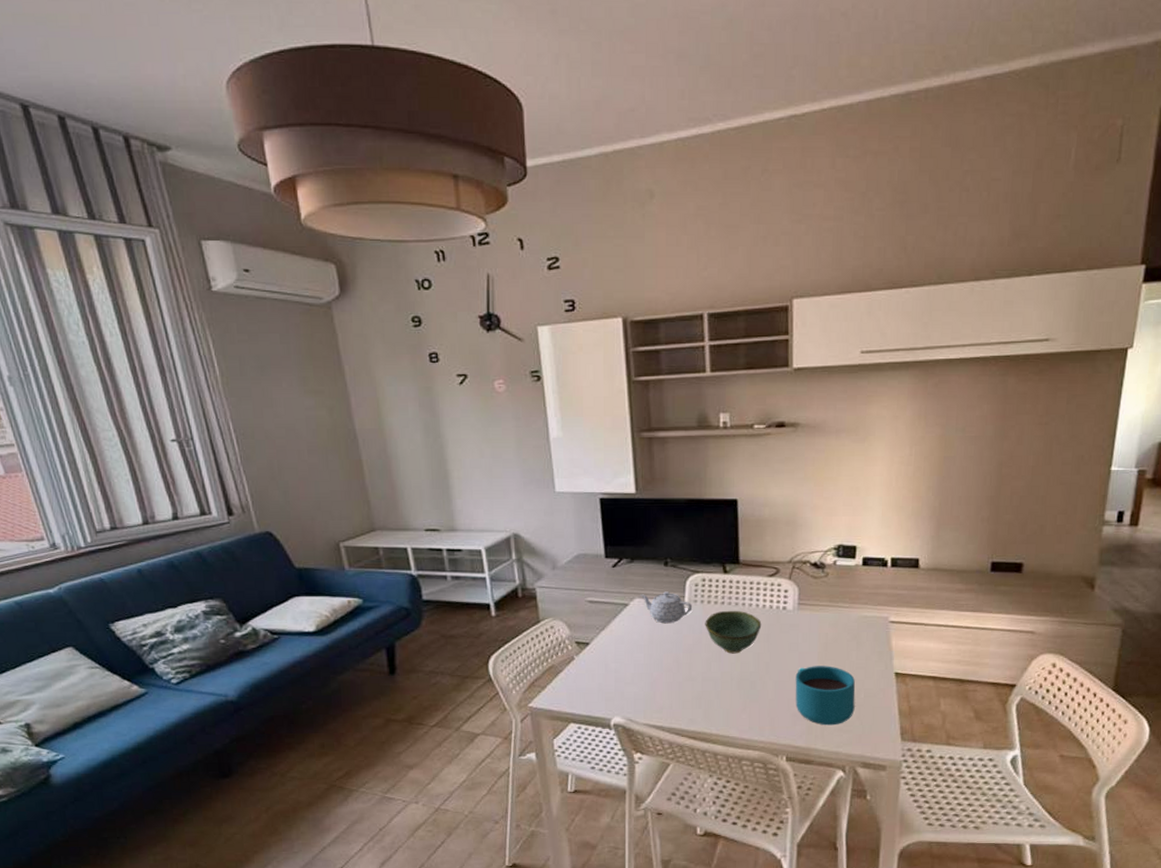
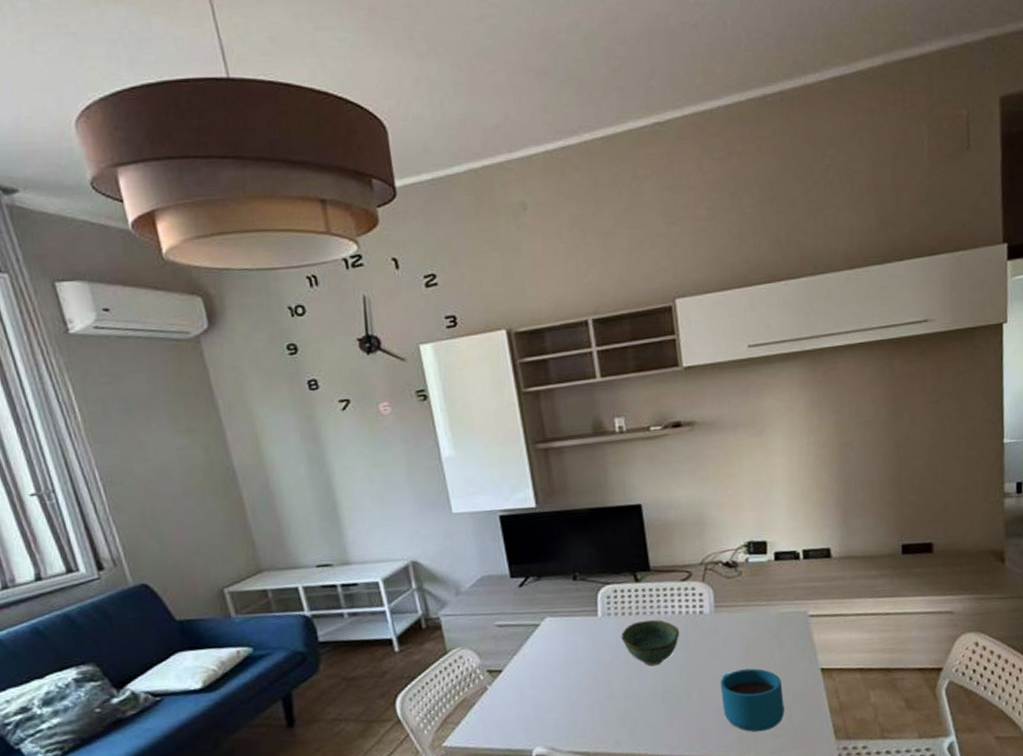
teapot: present [640,591,693,623] -> none [551,607,607,641]

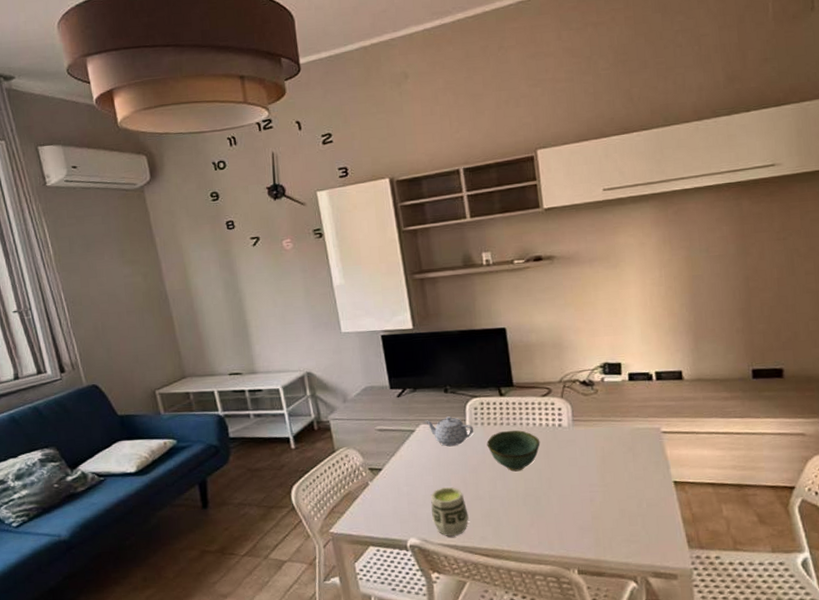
teapot: none [551,607,607,641] -> present [425,416,474,446]
cup: none [558,687,602,743] -> present [431,487,469,536]
cup: present [720,668,785,732] -> none [577,478,639,537]

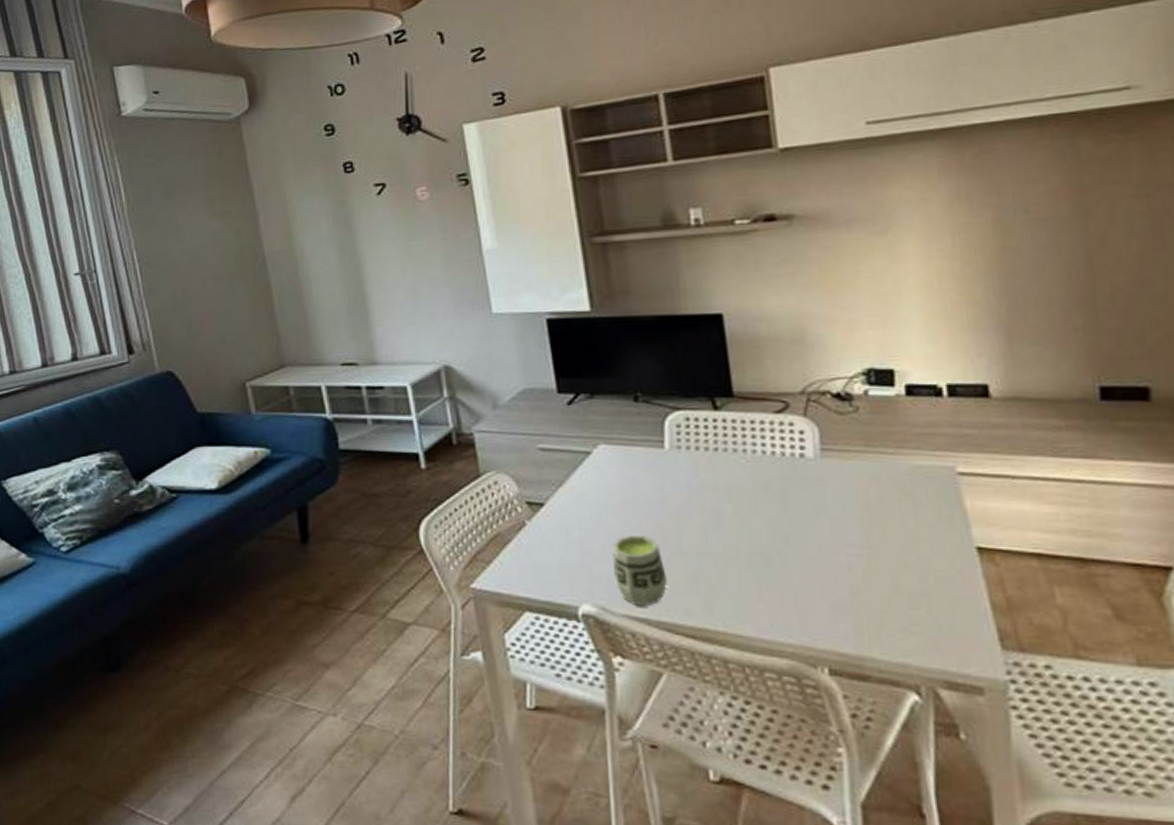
teapot: present [425,416,474,446] -> none [605,435,676,476]
bowl: present [487,430,541,472] -> none [694,458,773,519]

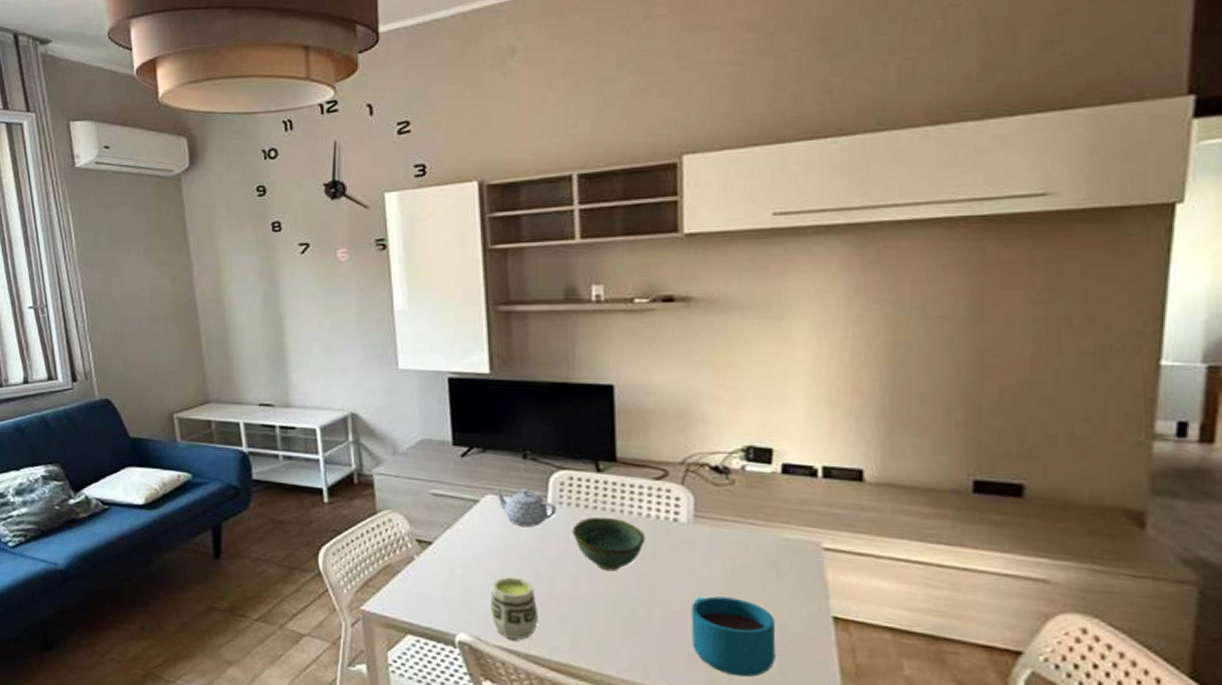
teapot: none [605,435,676,476] -> present [493,489,557,527]
bowl: none [694,458,773,519] -> present [572,517,646,571]
cup: none [828,536,923,624] -> present [691,596,776,677]

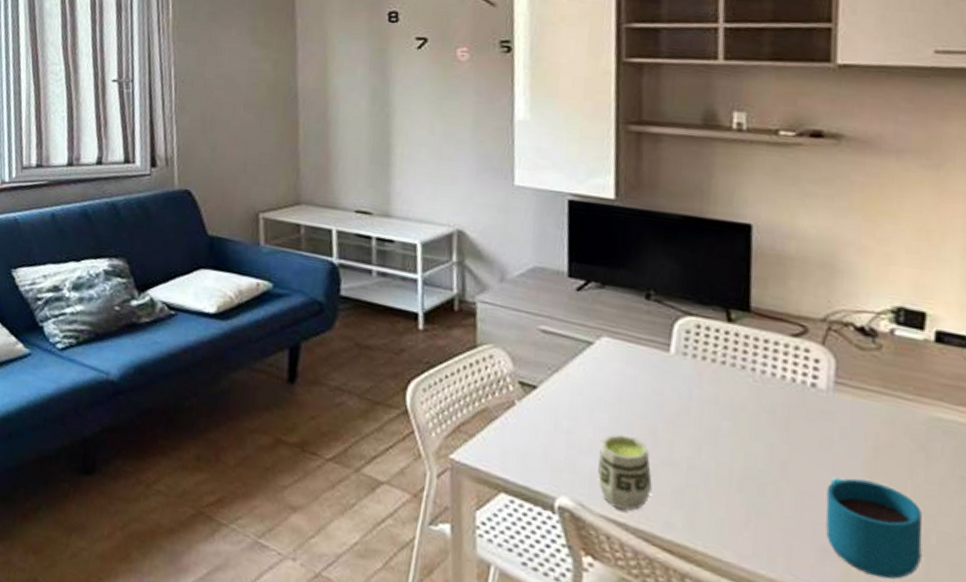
teapot: present [493,489,557,527] -> none [610,332,681,379]
bowl: present [572,517,646,571] -> none [696,373,779,439]

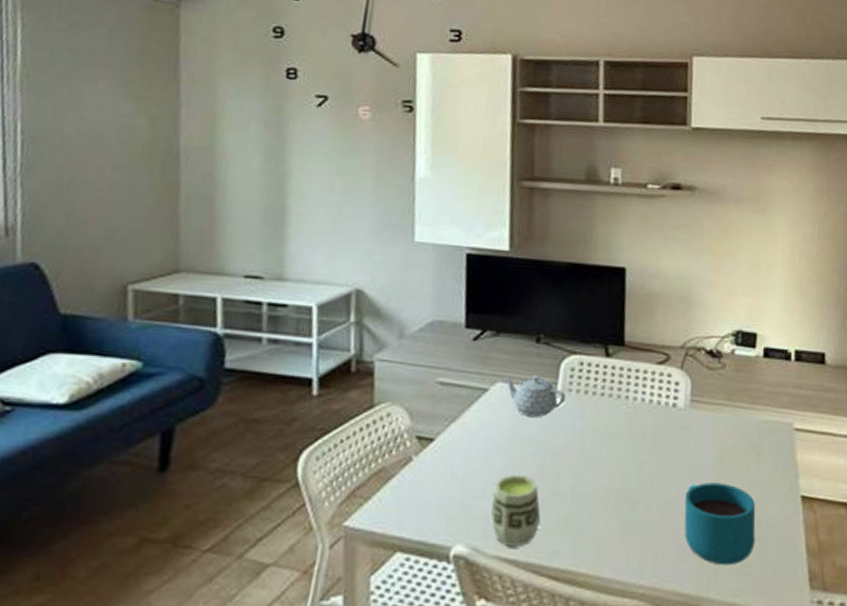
teapot: none [610,332,681,379] -> present [503,375,566,417]

